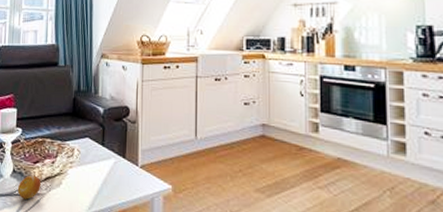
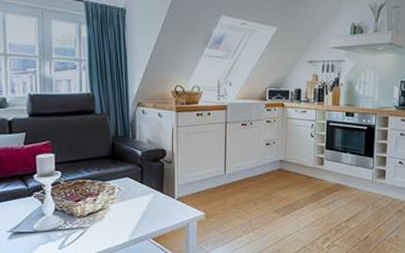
fruit: present [17,175,42,200] -> none [61,212,85,233]

